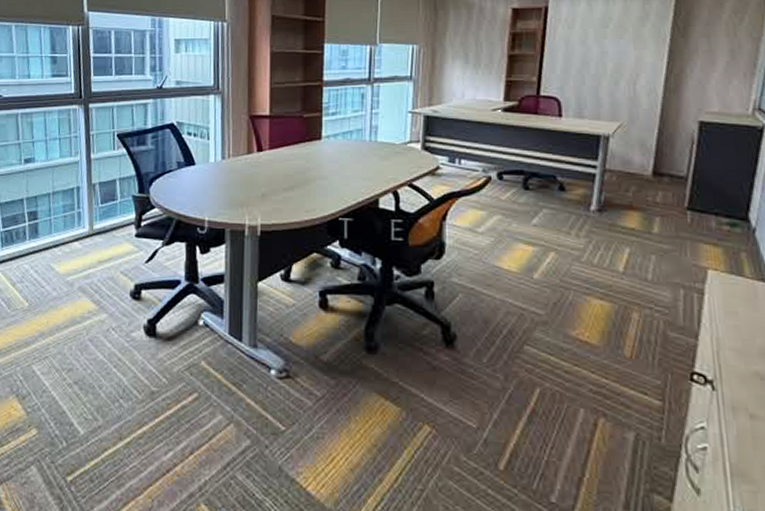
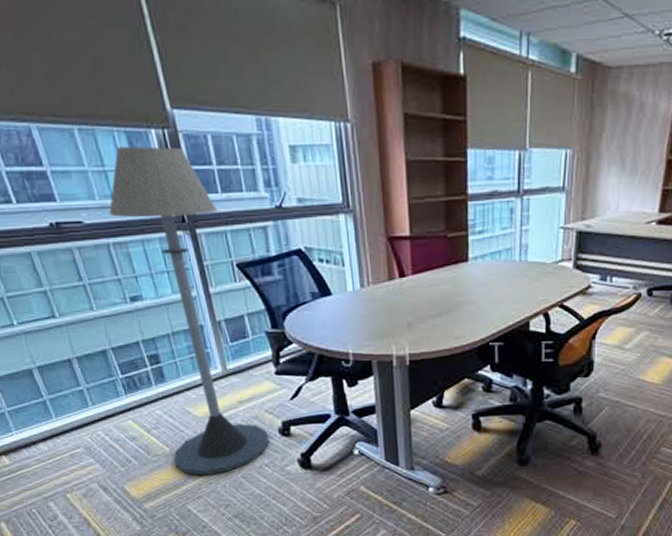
floor lamp: none [24,39,120,335] -> present [109,146,270,476]

